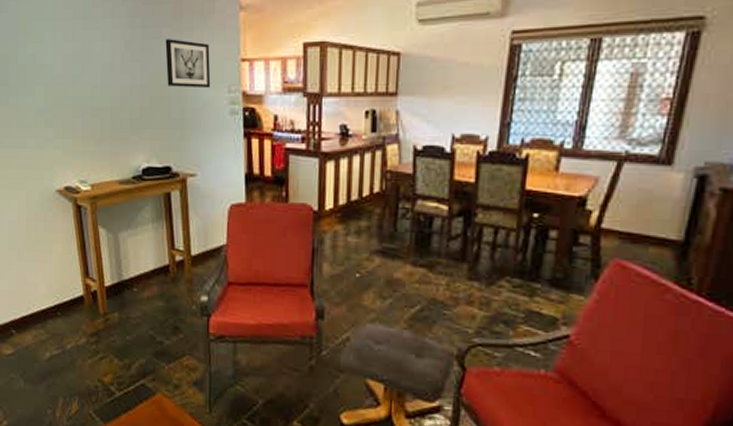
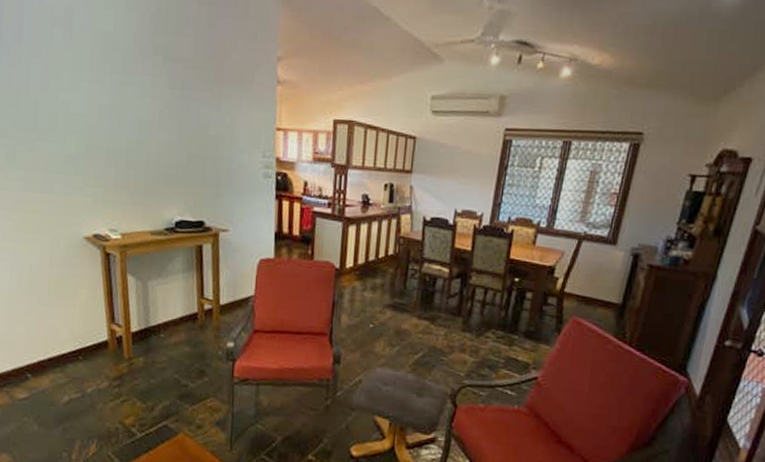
wall art: present [165,39,211,89] -> none [204,102,248,152]

